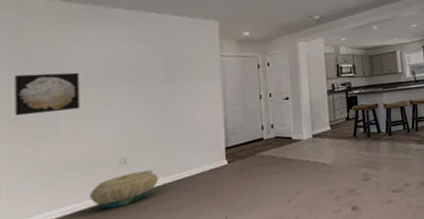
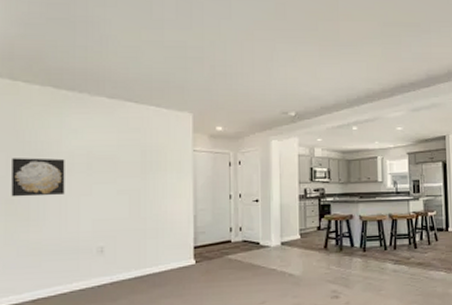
basket: present [90,169,159,210] -> none [71,261,131,295]

